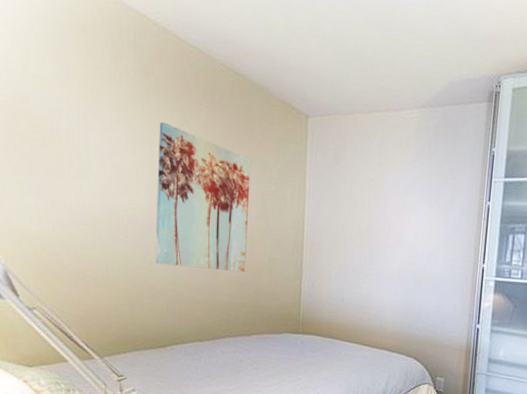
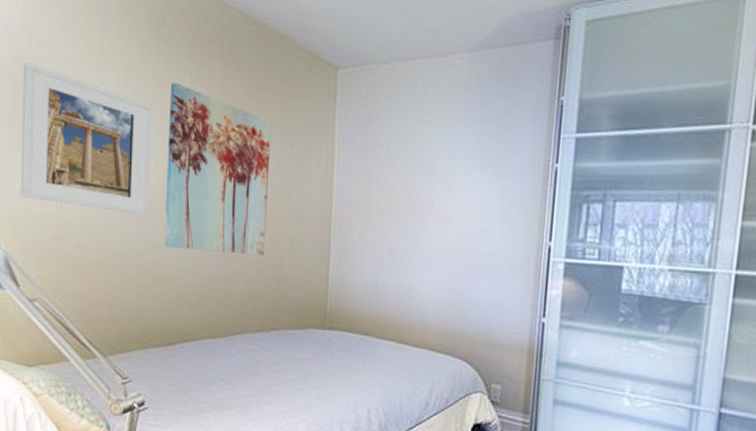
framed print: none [18,97,143,236] -> present [20,62,152,215]

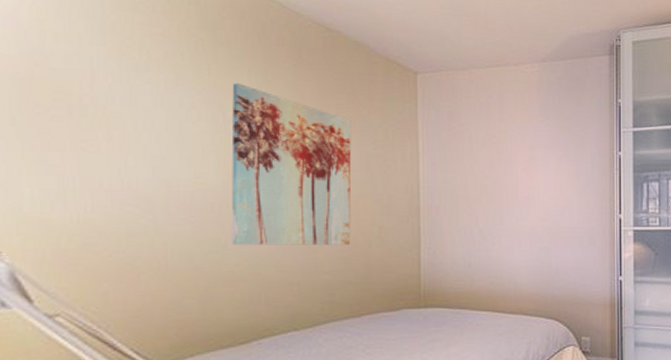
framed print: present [20,62,152,215] -> none [31,59,211,214]

